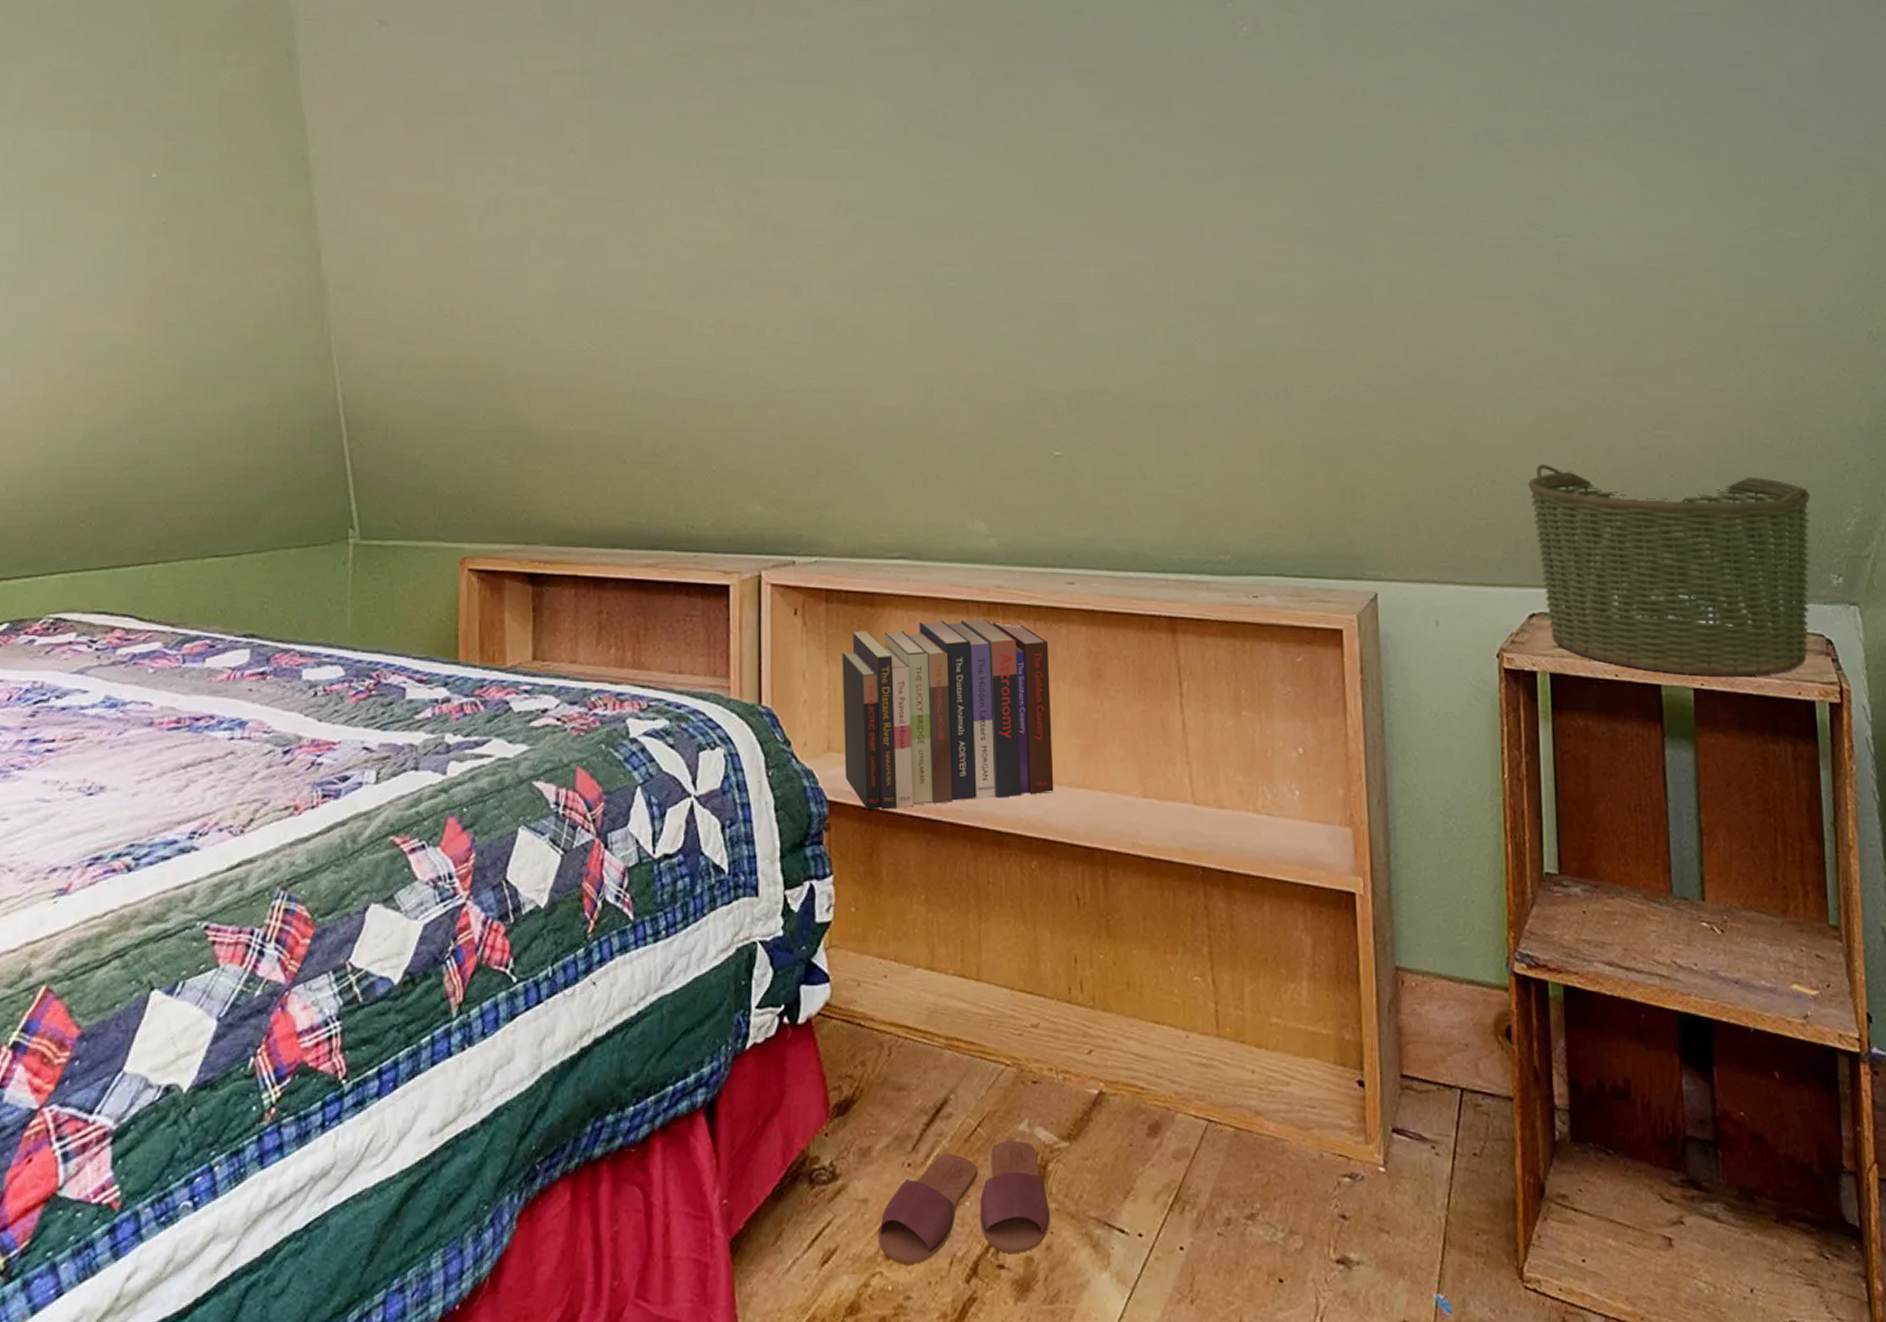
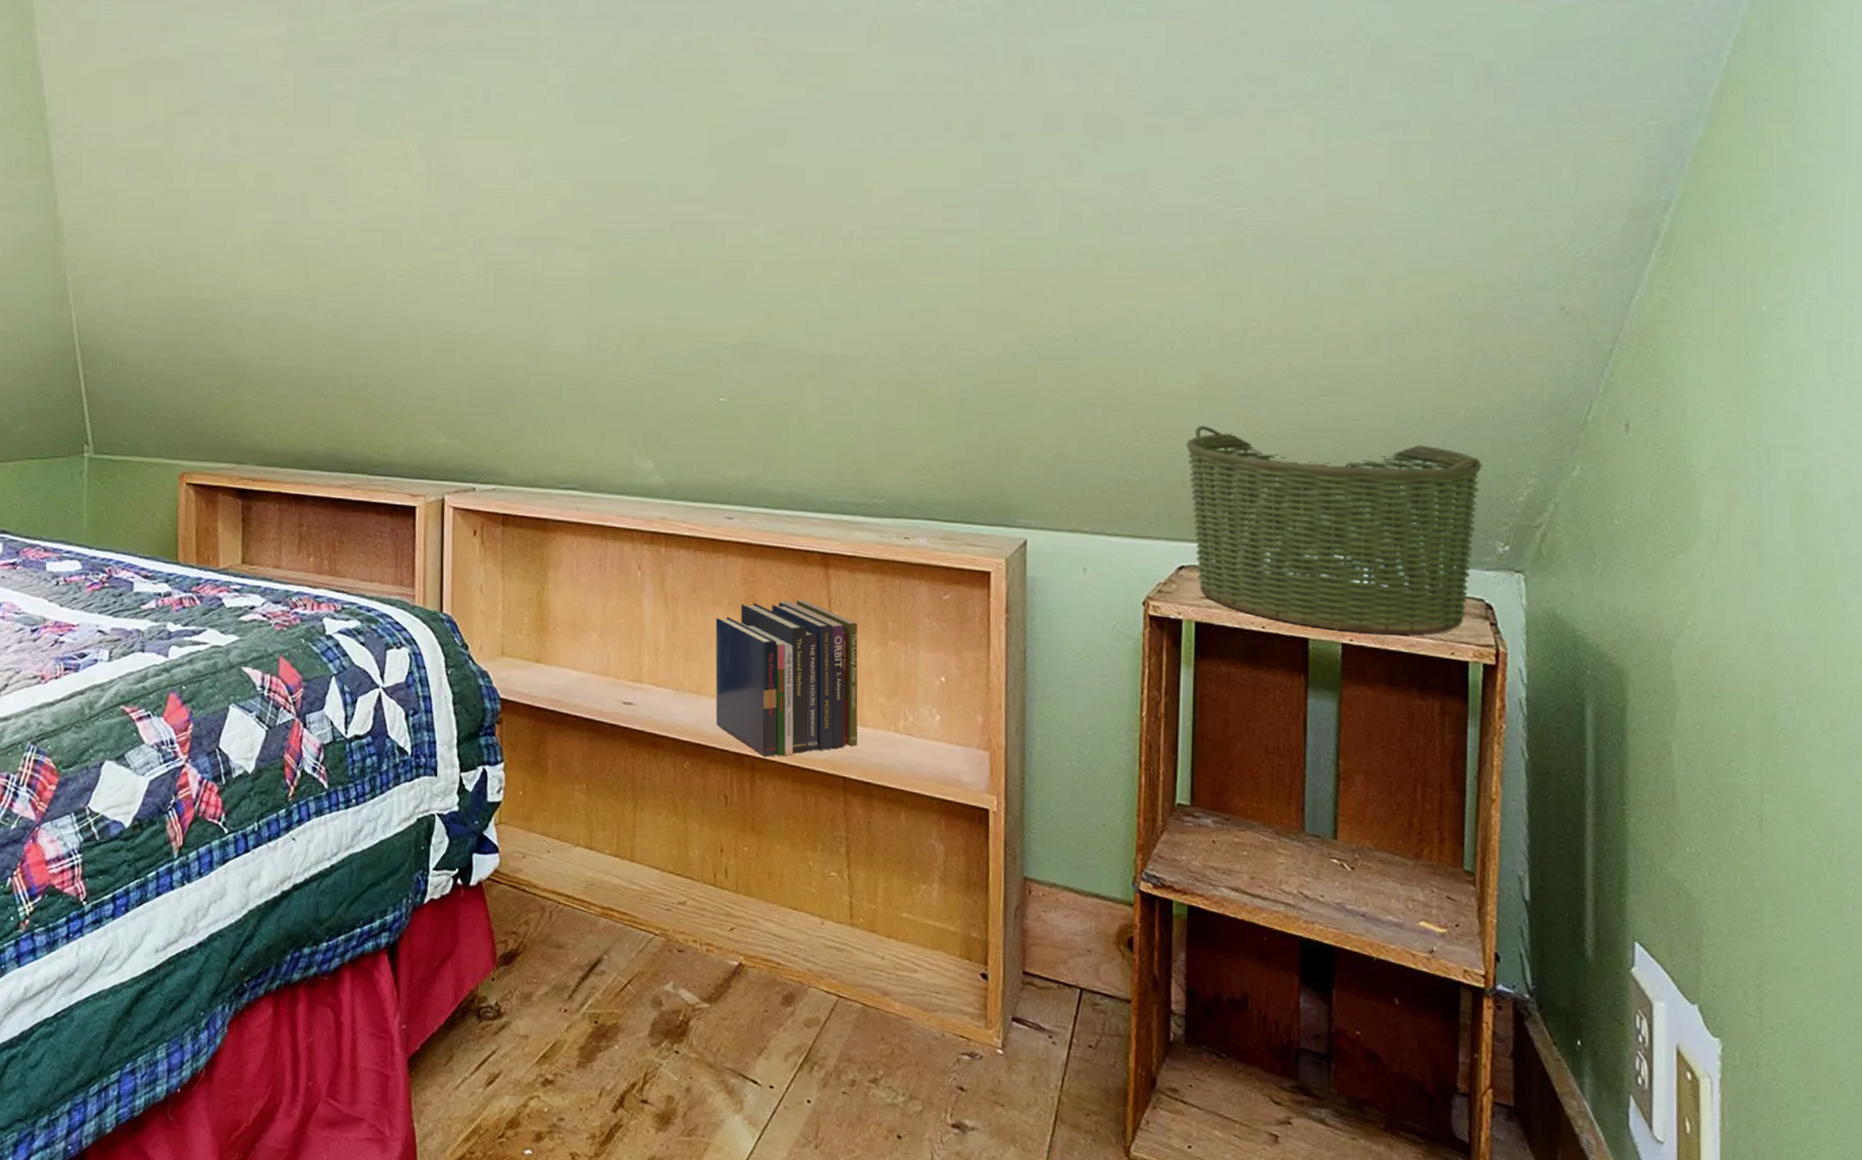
books: present [842,618,1054,810] -> none [515,545,708,710]
slippers: present [878,1141,1051,1264] -> none [537,998,691,1093]
books: none [1059,670,1216,849] -> present [715,599,858,757]

